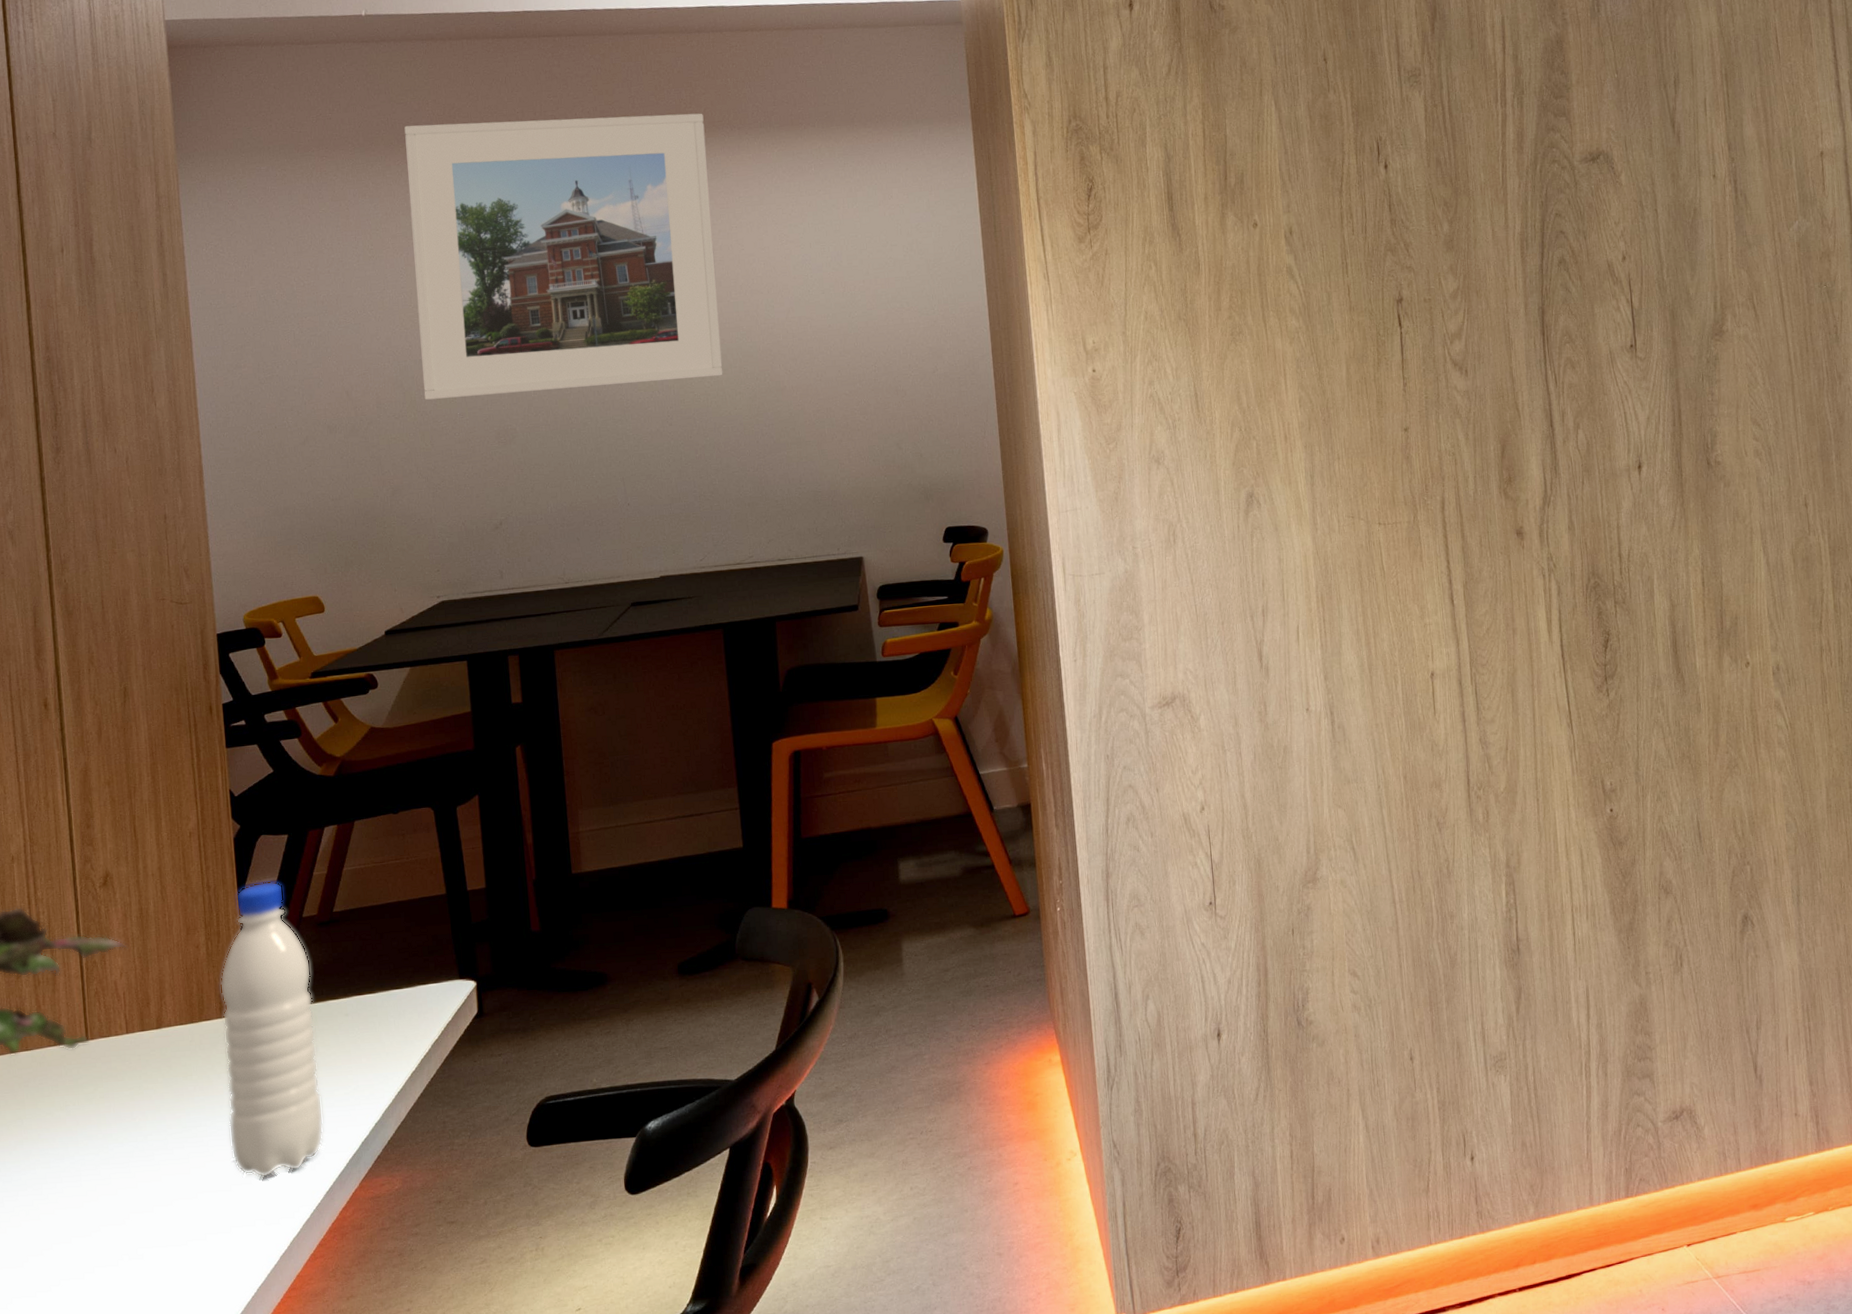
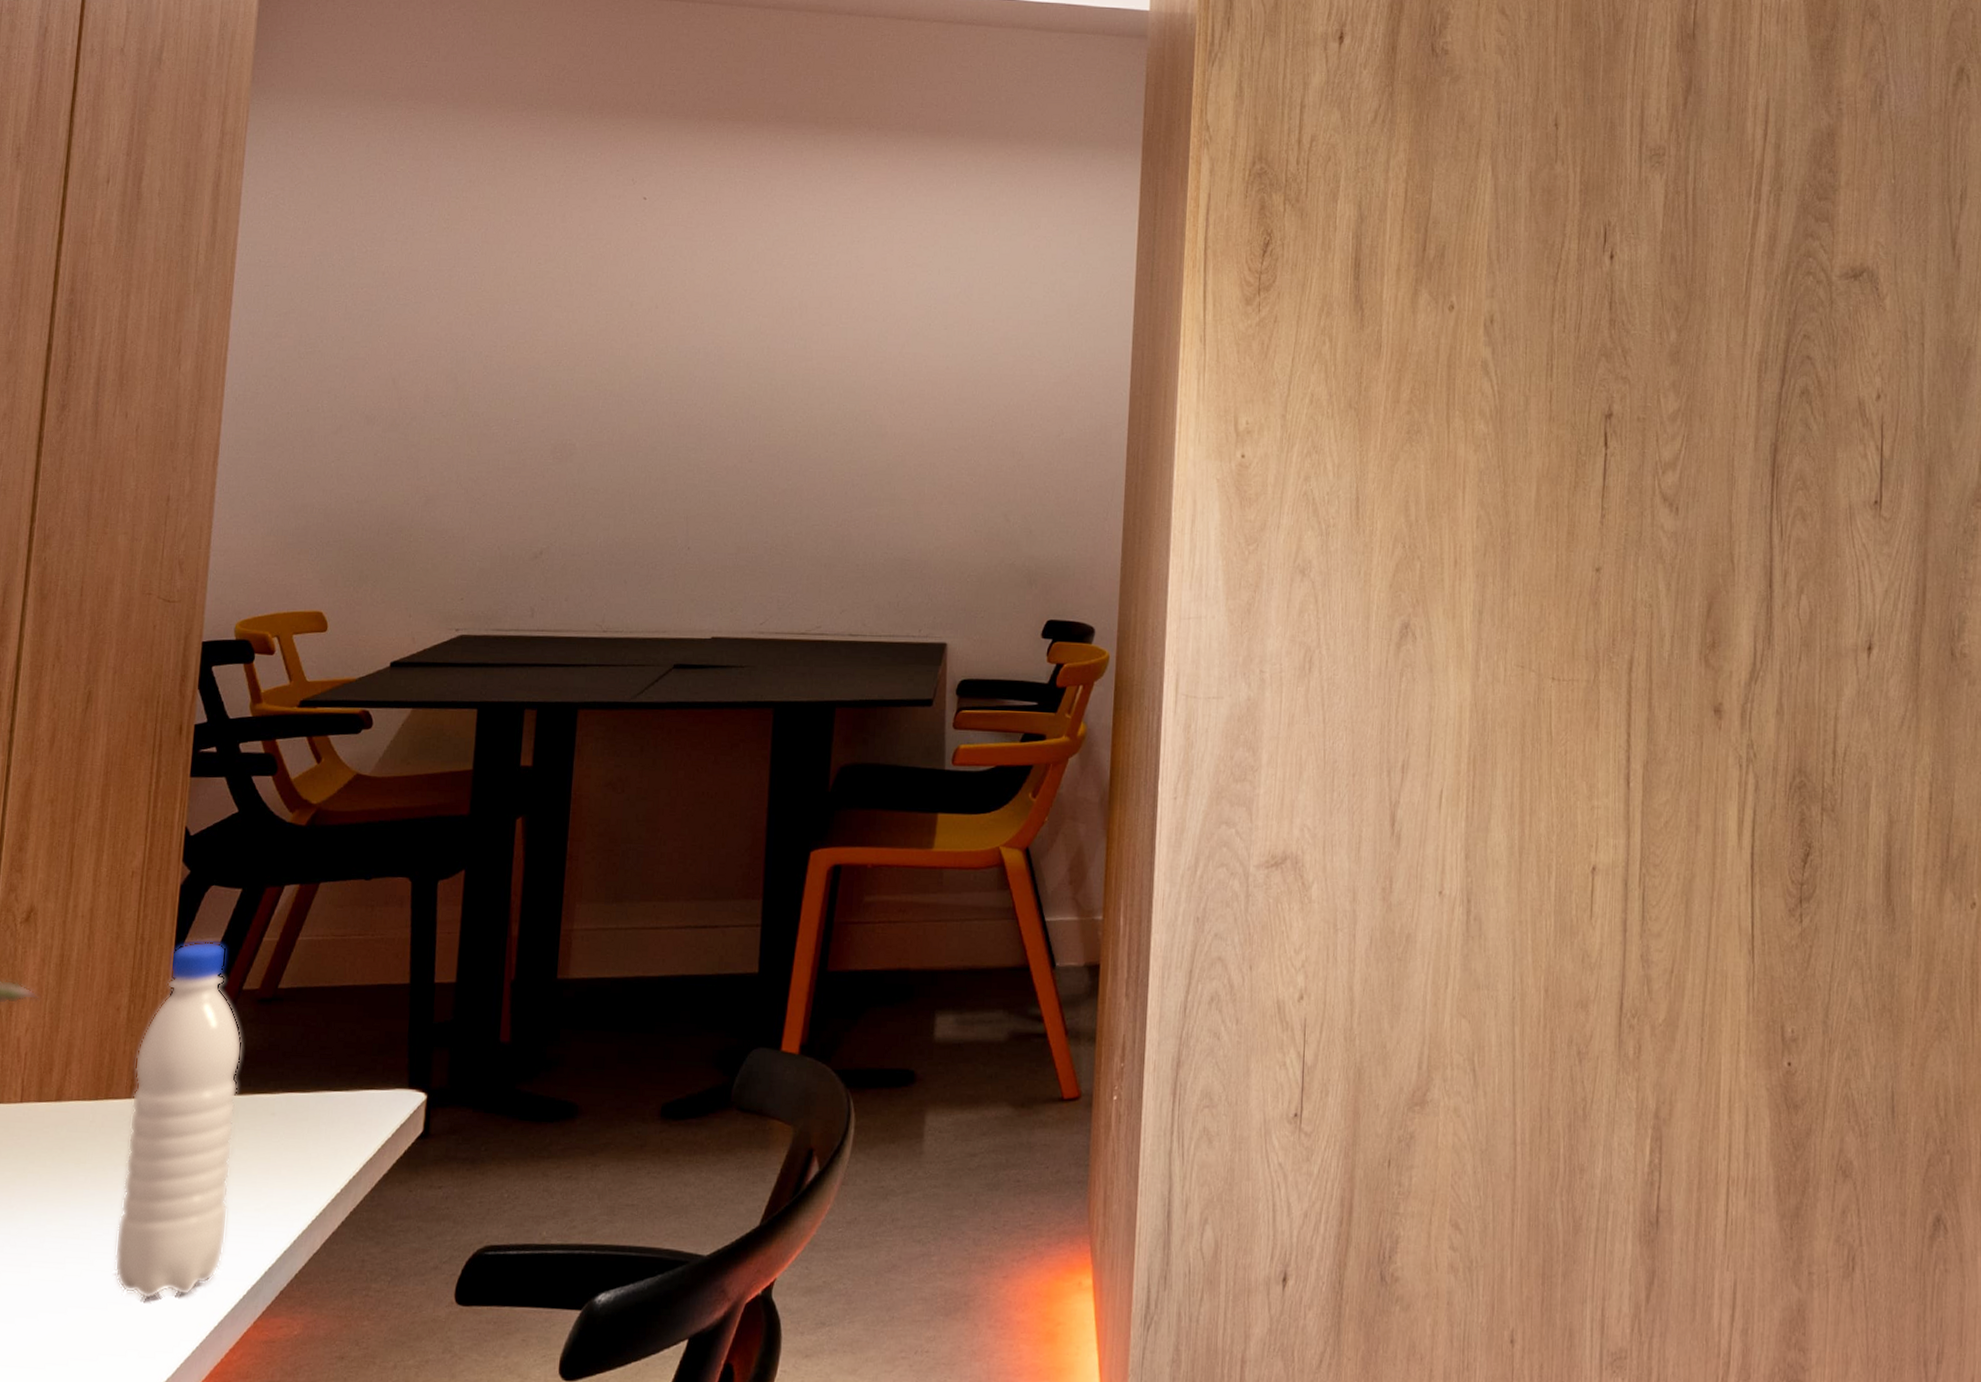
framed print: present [404,113,723,400] -> none [478,83,841,411]

